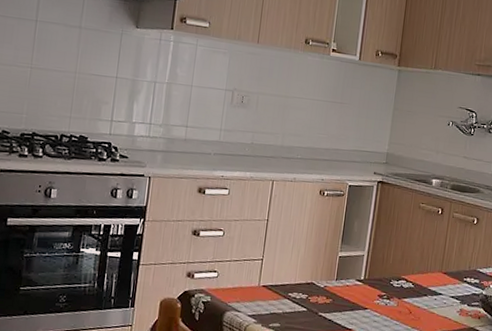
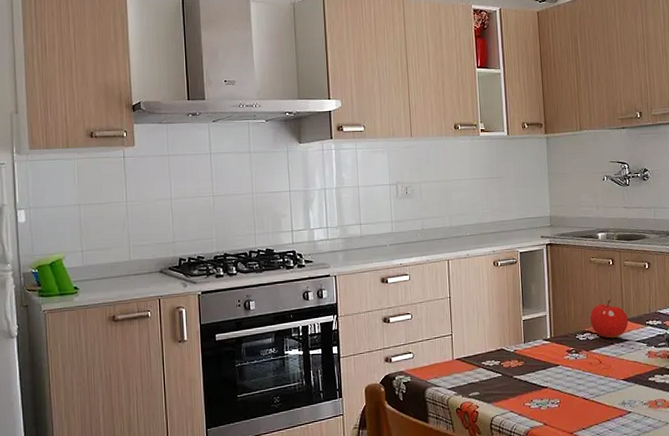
fruit: none [407,249,447,290] -> present [590,299,628,339]

